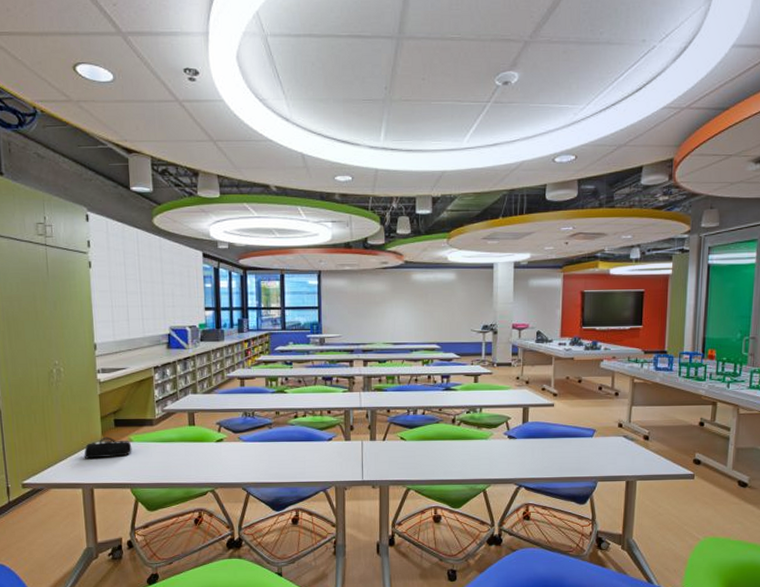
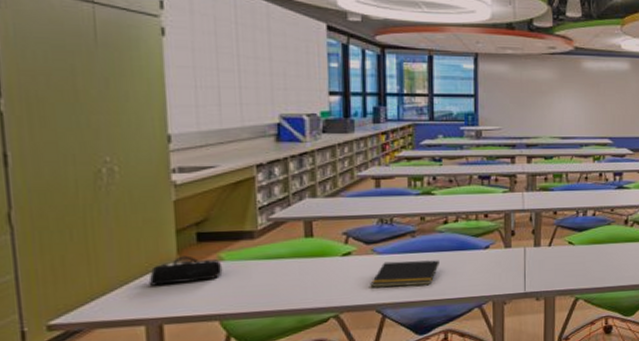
notepad: none [237,448,291,470] -> present [370,260,439,288]

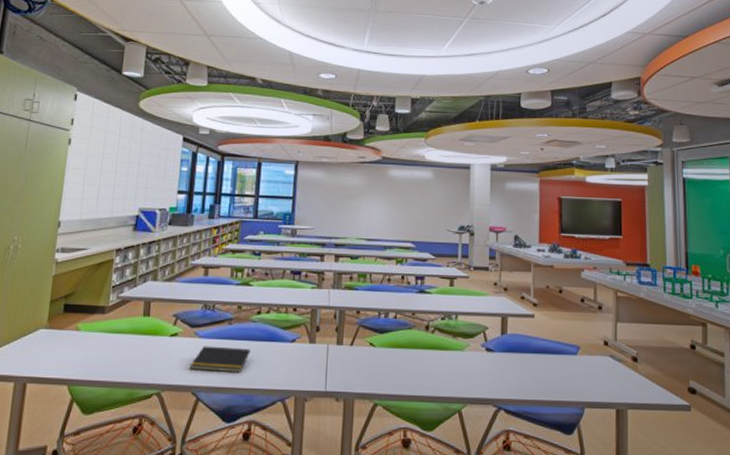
pencil case: present [148,255,223,286] -> none [23,323,78,348]

